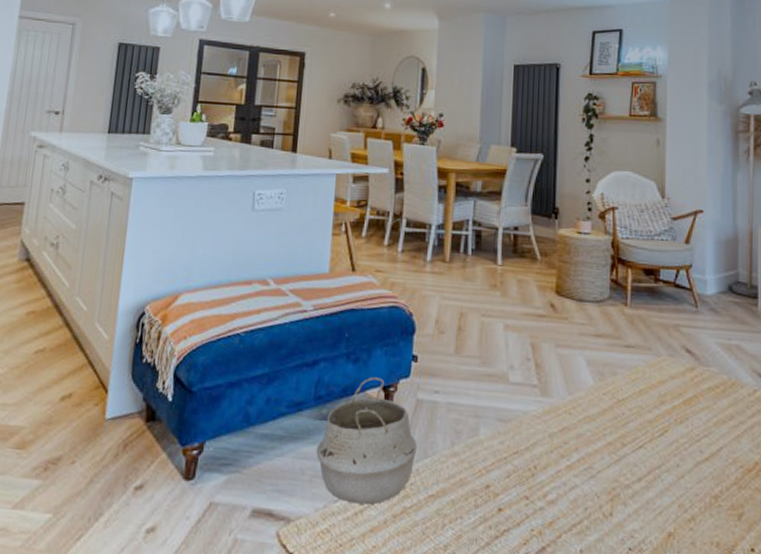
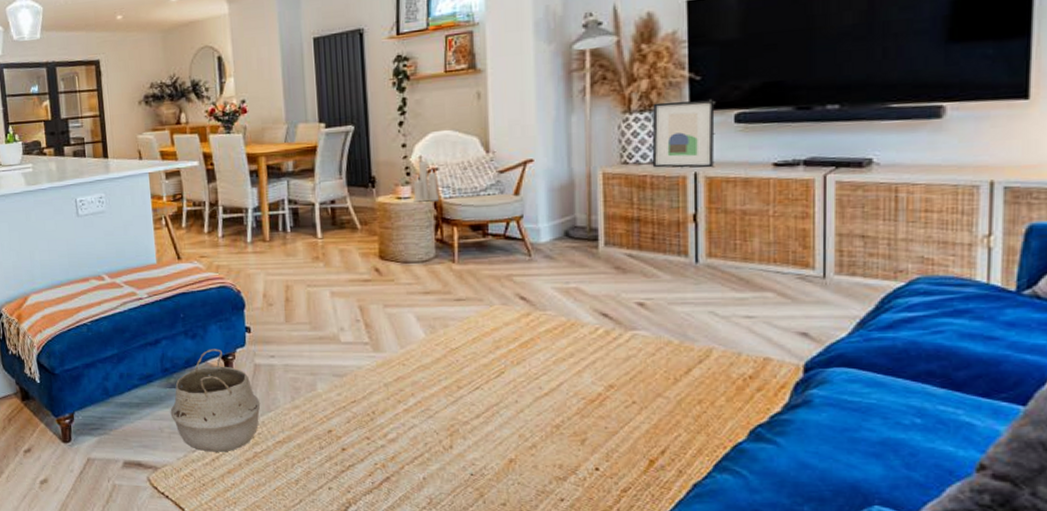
candle: none [593,193,617,240] -> present [413,156,439,202]

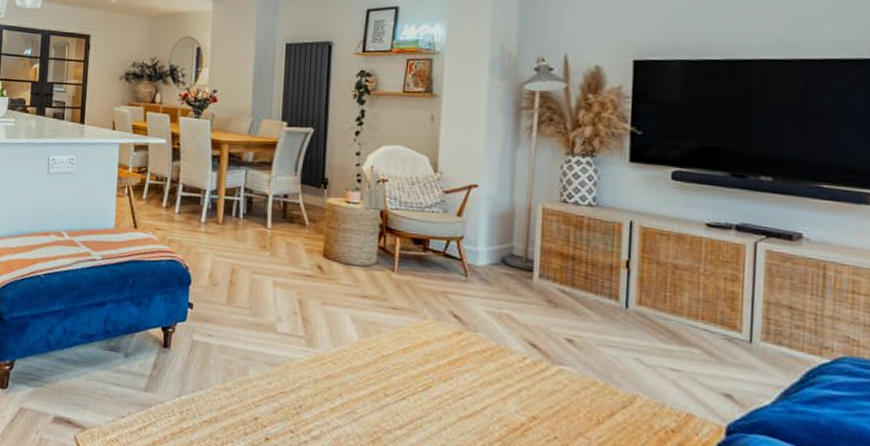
woven basket: present [170,349,261,452] -> none [105,318,193,423]
picture frame: present [651,98,715,168] -> none [590,150,654,219]

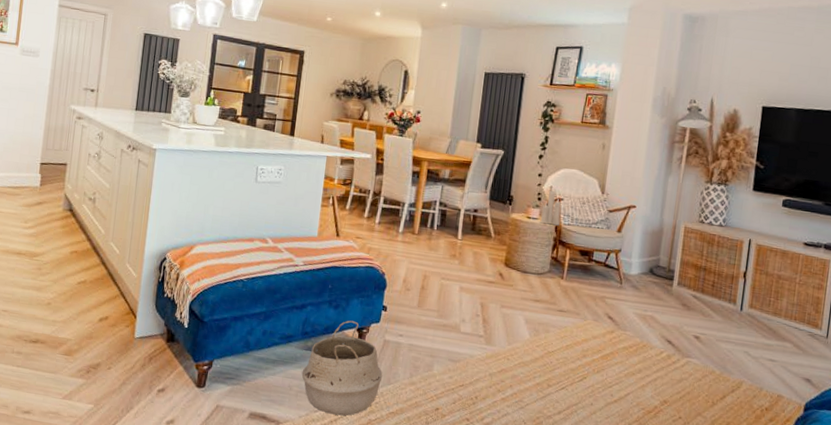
woven basket: none [105,318,193,423] -> present [301,320,383,416]

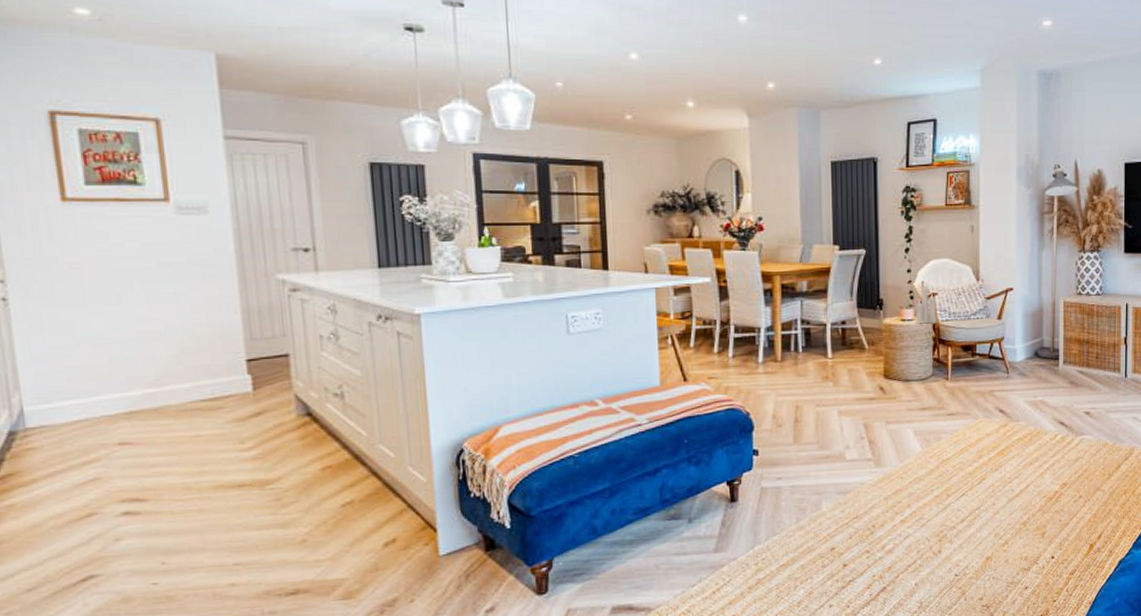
woven basket: present [301,320,383,416] -> none [668,474,766,585]

